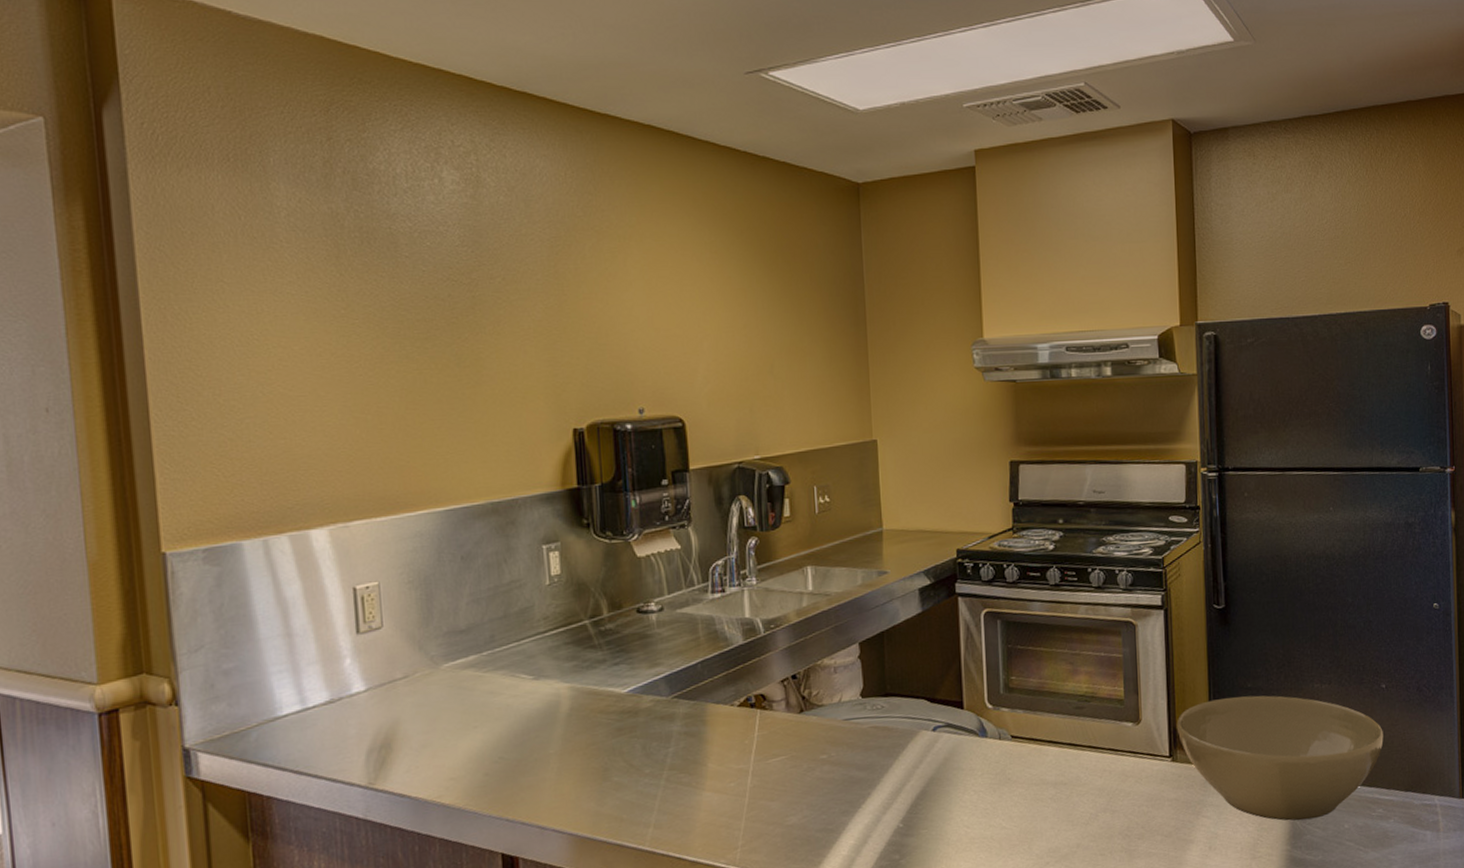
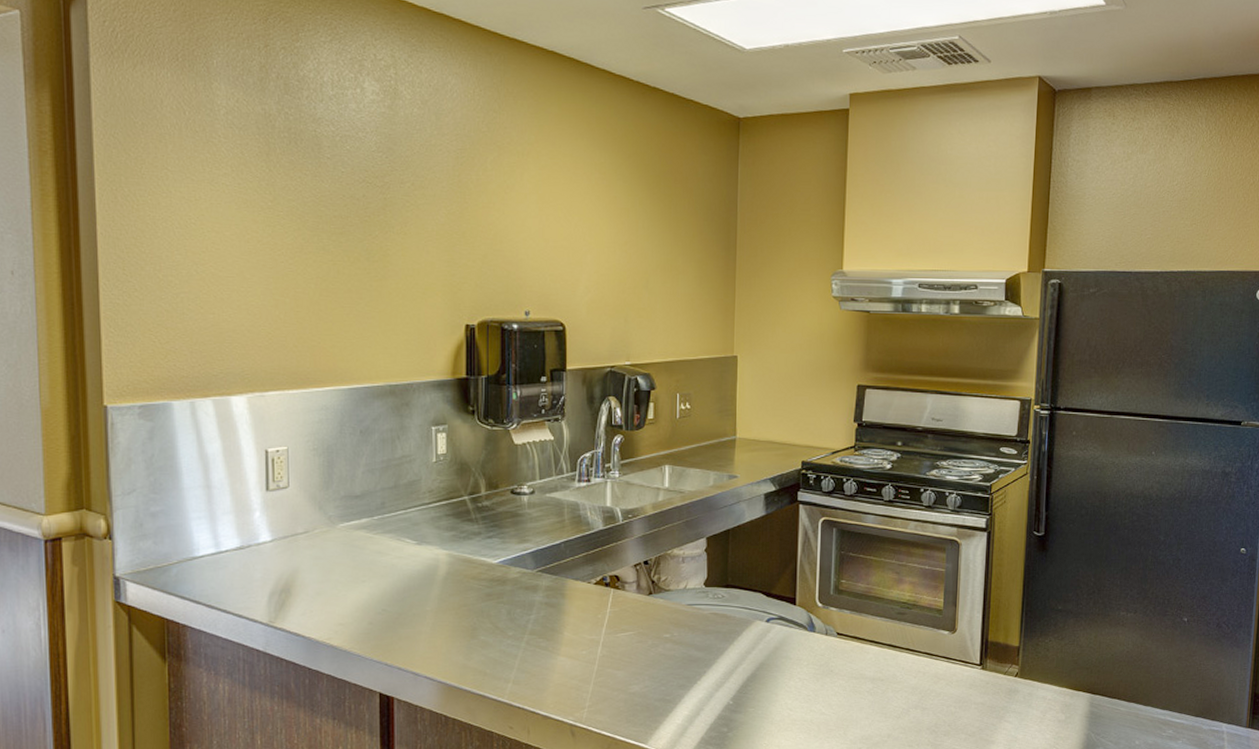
bowl: present [1176,695,1384,821] -> none [989,616,1181,734]

